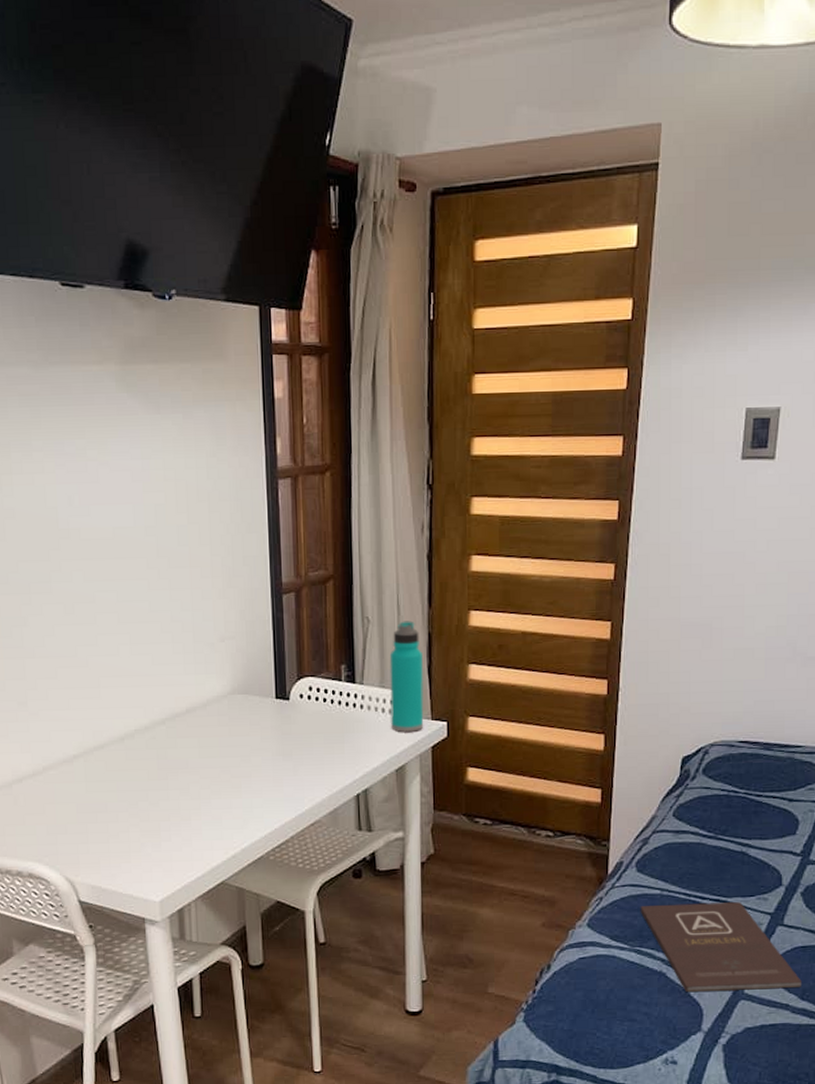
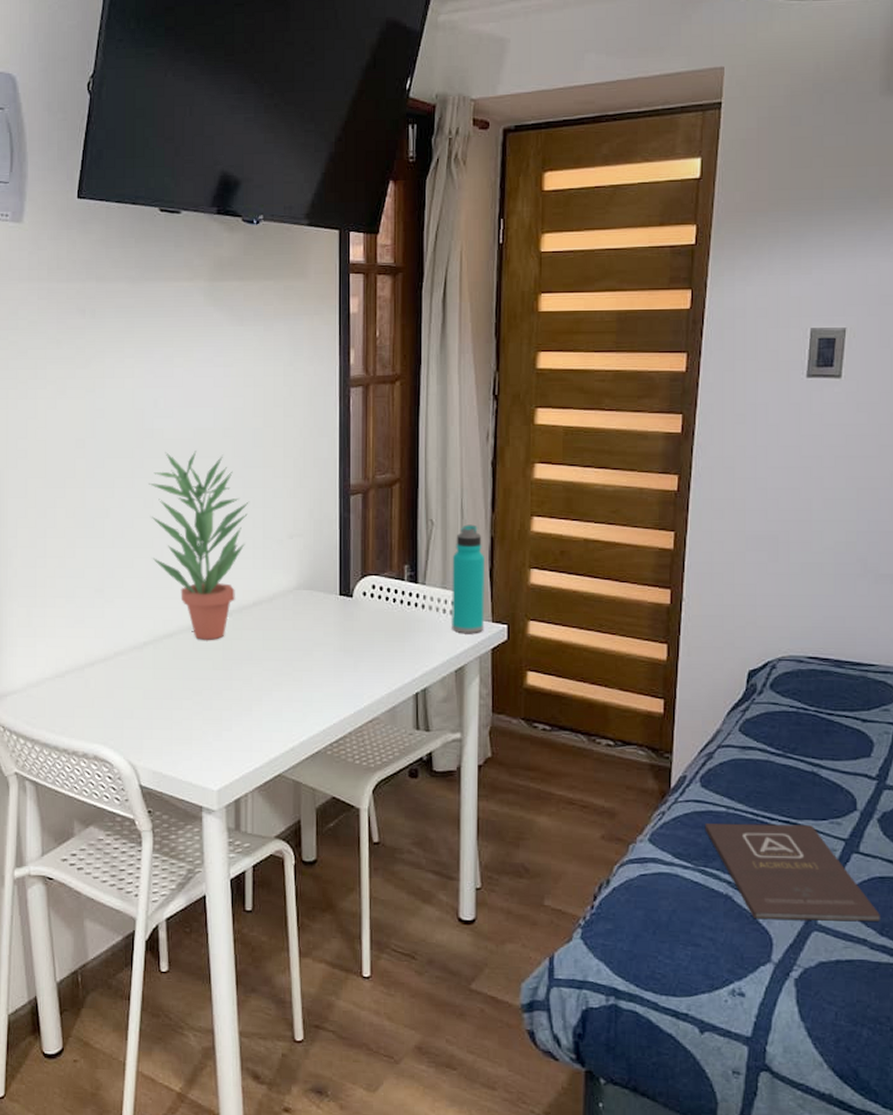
potted plant: none [68,551,177,750] -> present [149,451,249,640]

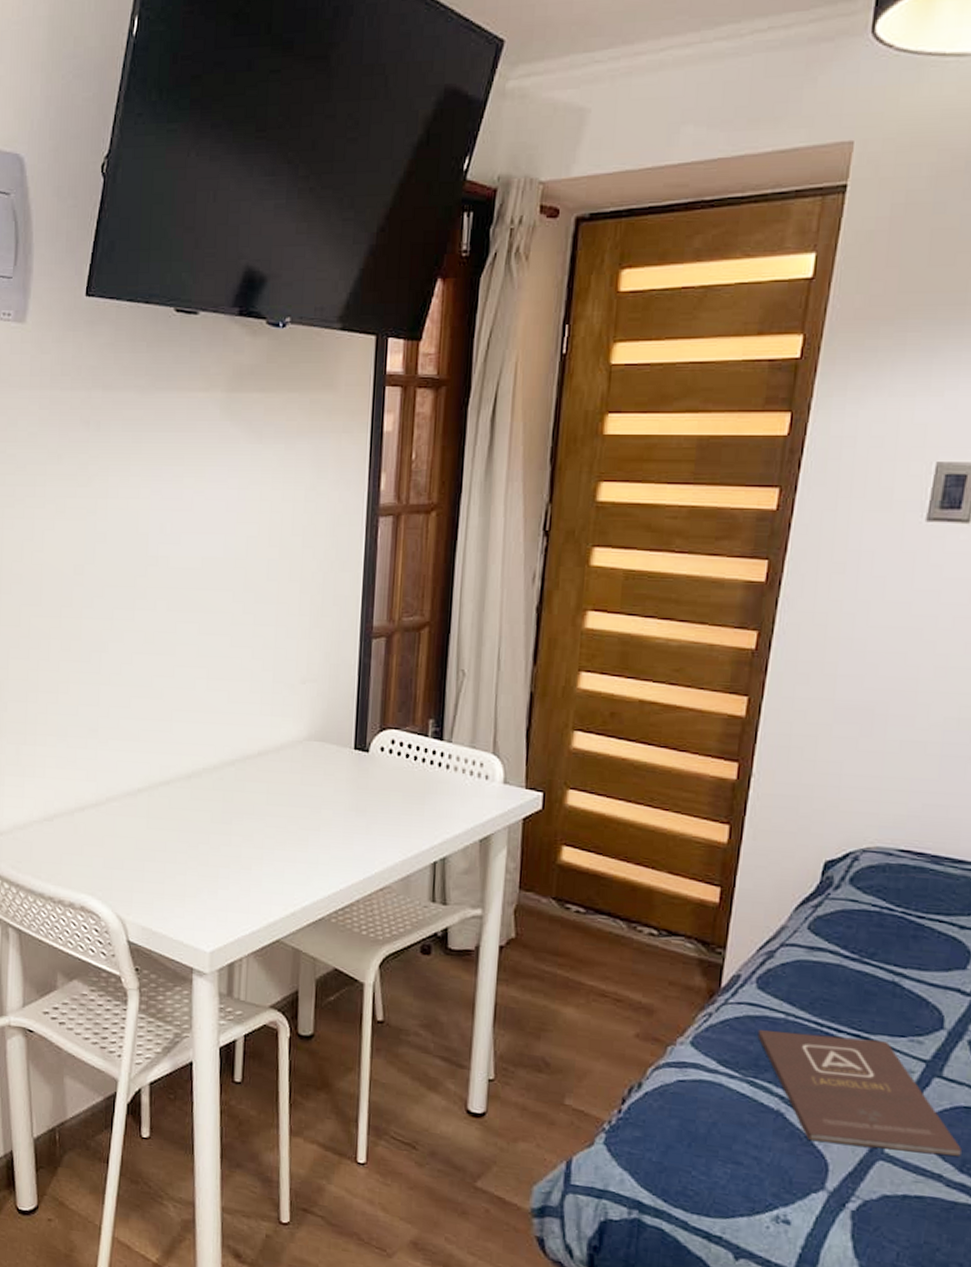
potted plant: present [149,451,249,640] -> none [150,582,259,791]
water bottle: present [452,524,486,634] -> none [479,677,522,800]

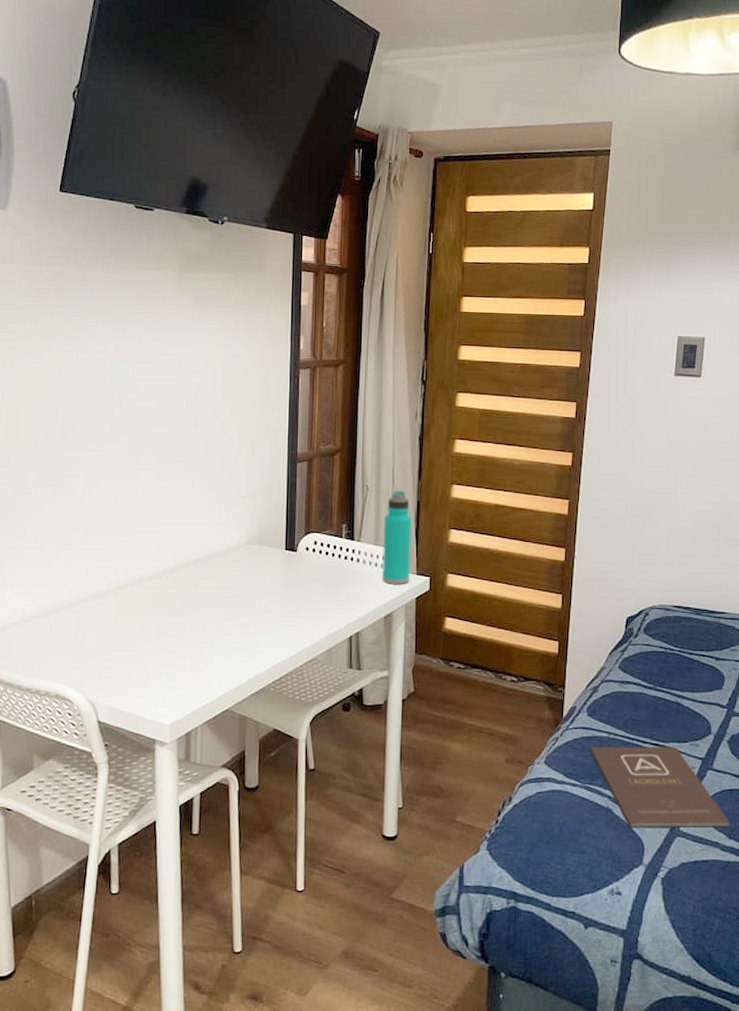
water bottle: none [479,677,522,800] -> present [382,490,412,585]

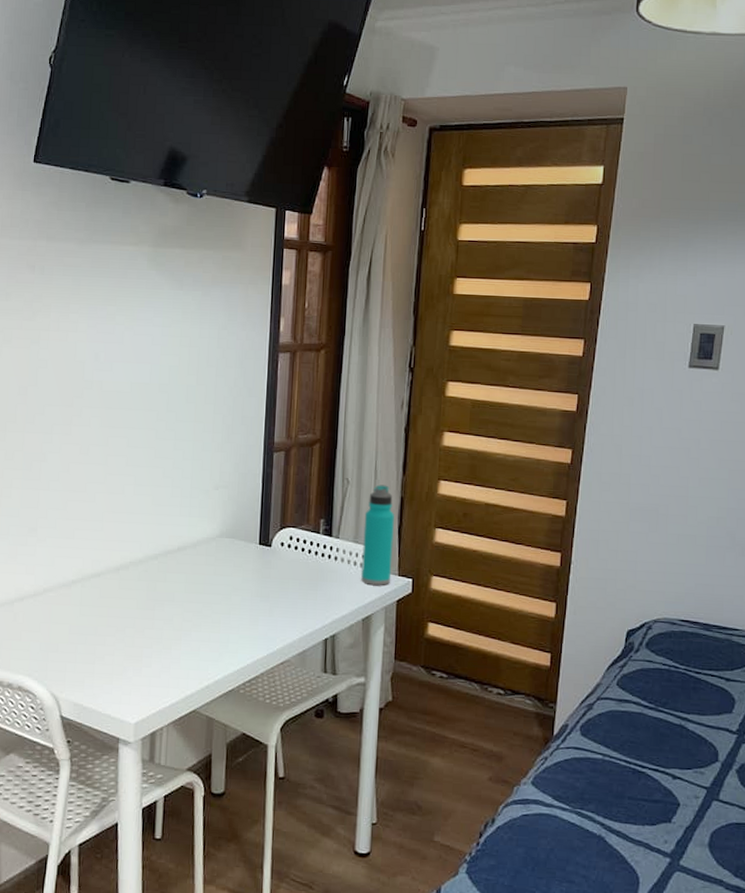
book: present [590,746,729,828] -> none [582,769,735,865]

